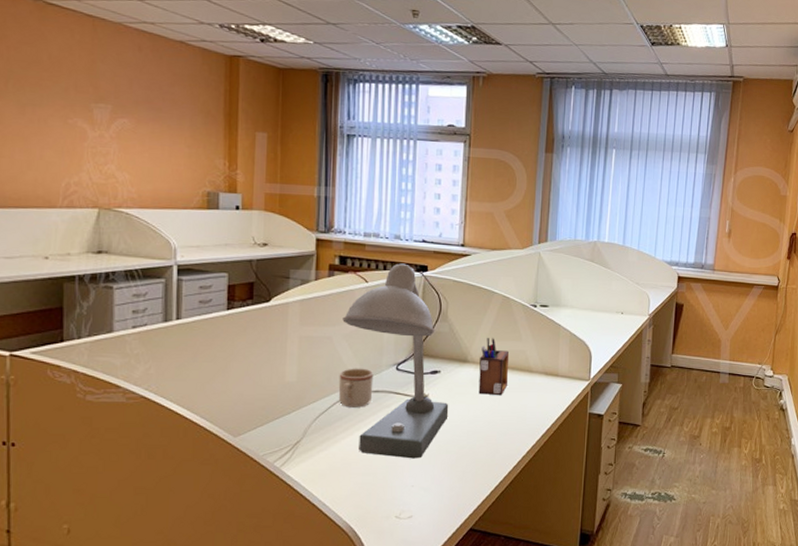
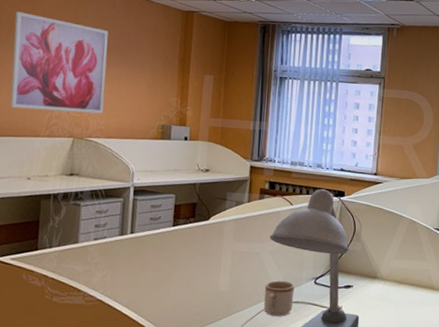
wall art: none [14,55,135,180] -> present [10,11,109,114]
desk organizer: present [478,338,509,396] -> none [386,257,414,310]

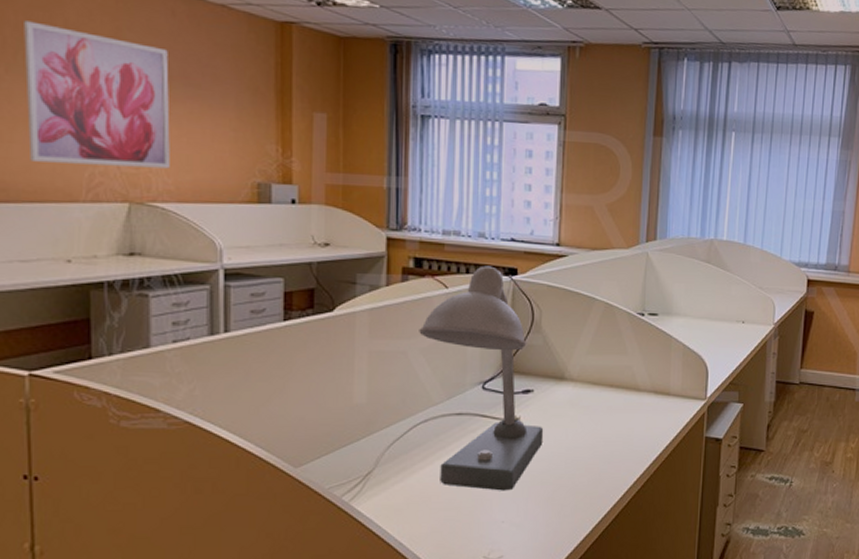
mug: present [263,280,295,316] -> none [415,387,456,433]

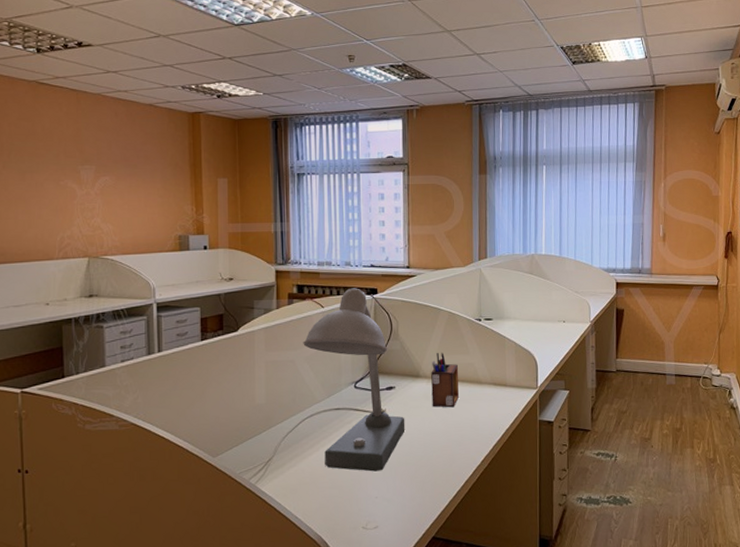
wall art: present [24,21,170,169] -> none [15,130,116,232]
desk organizer: none [578,352,612,418] -> present [431,353,459,408]

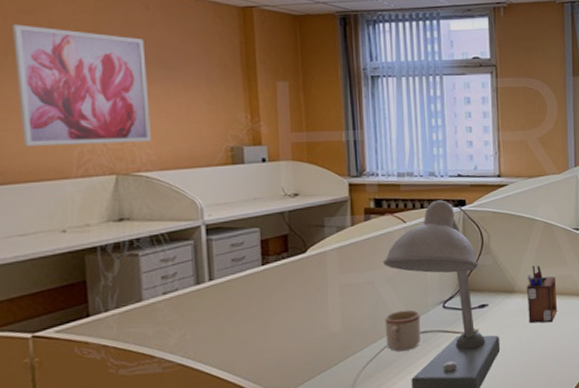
wall art: none [15,130,116,232] -> present [13,24,151,146]
mug: none [303,387,335,425] -> present [384,309,421,352]

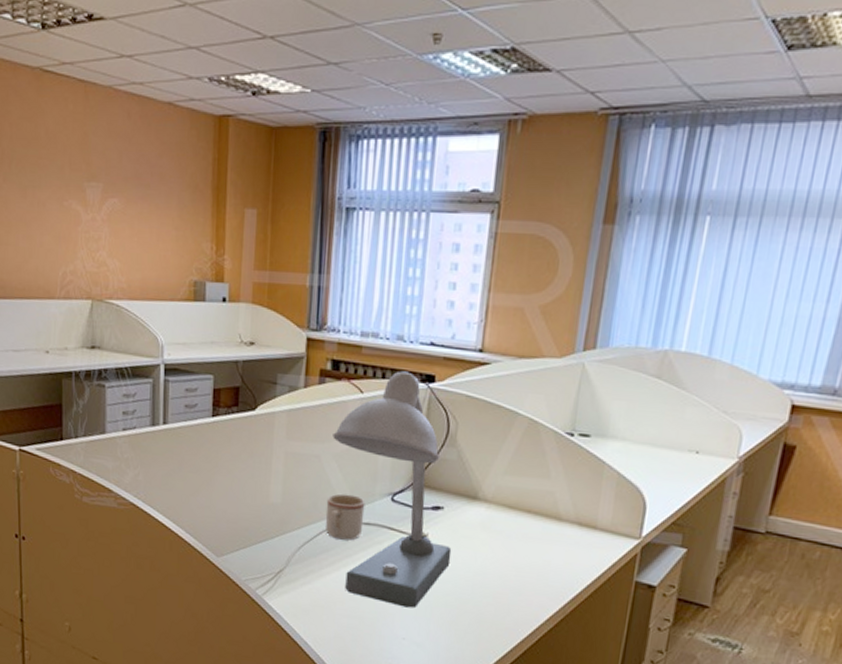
wall art: present [13,24,151,146] -> none [16,132,125,268]
desk organizer: present [527,265,557,324] -> none [489,471,532,546]

